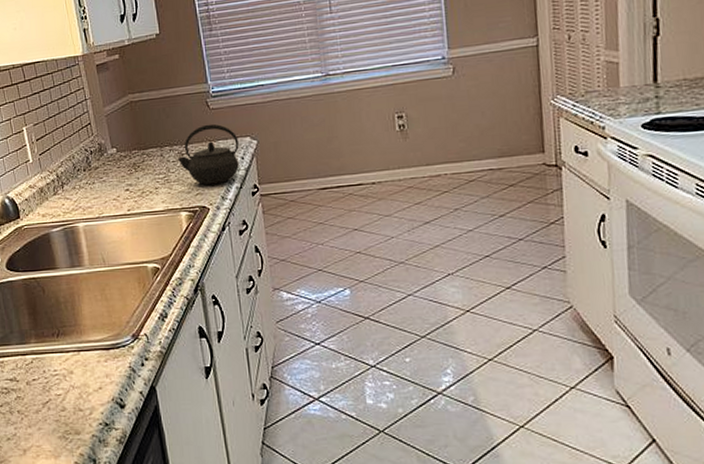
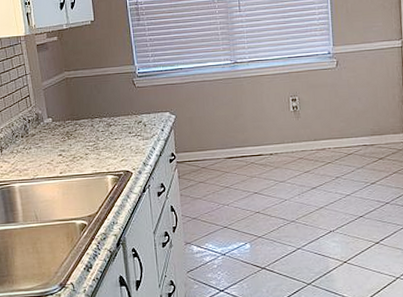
kettle: present [177,123,239,185] -> none [105,100,160,153]

